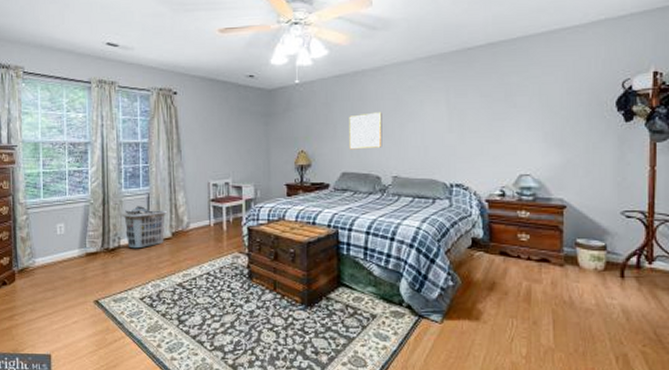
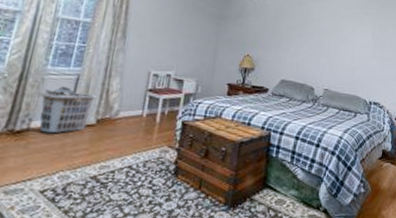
wall art: present [349,112,382,150] -> none [290,31,322,63]

